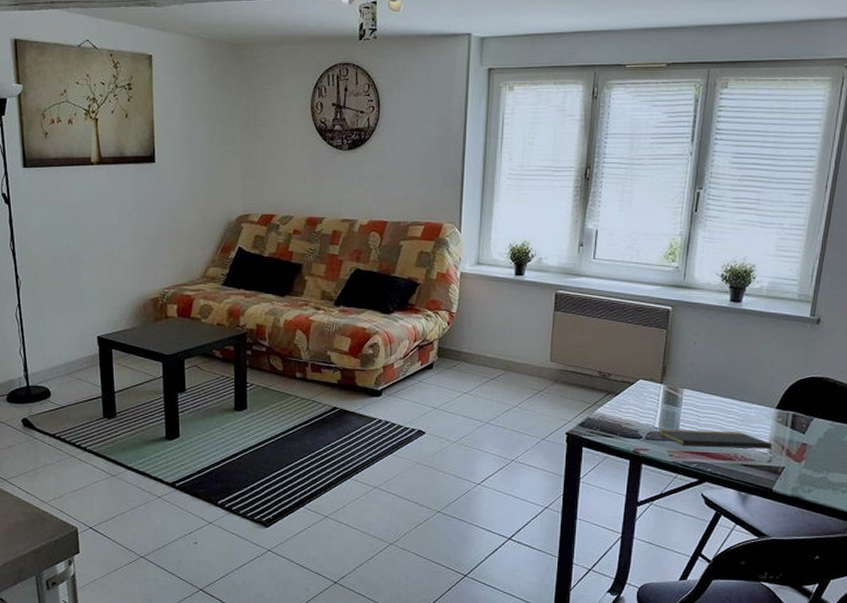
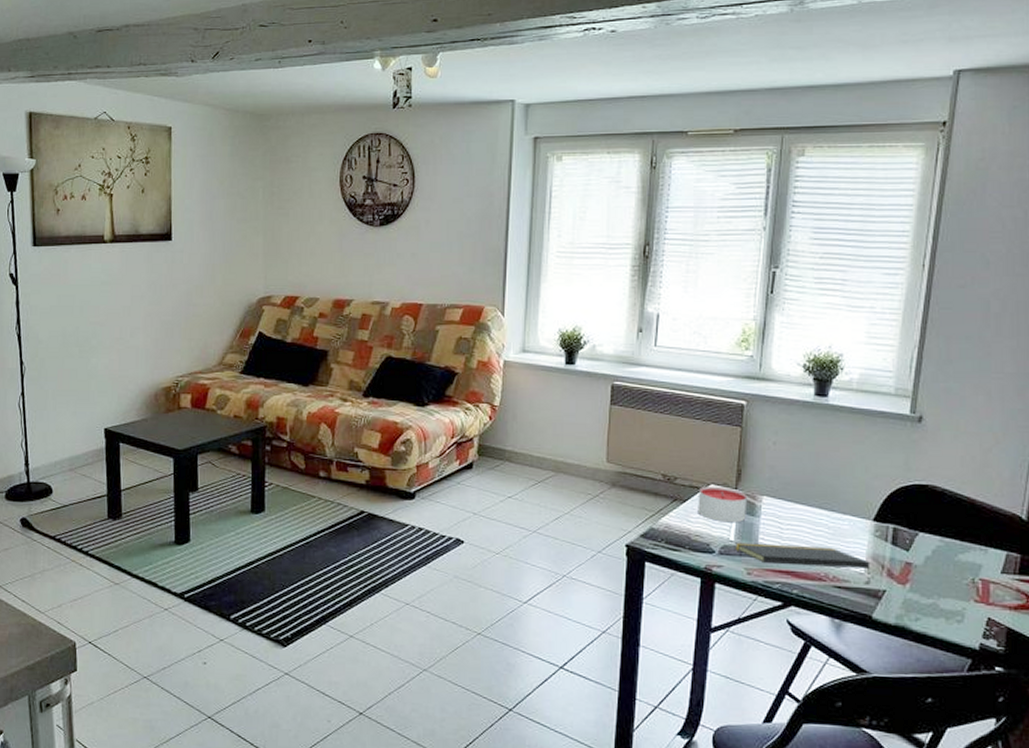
candle: none [628,380,671,413] -> present [698,485,748,523]

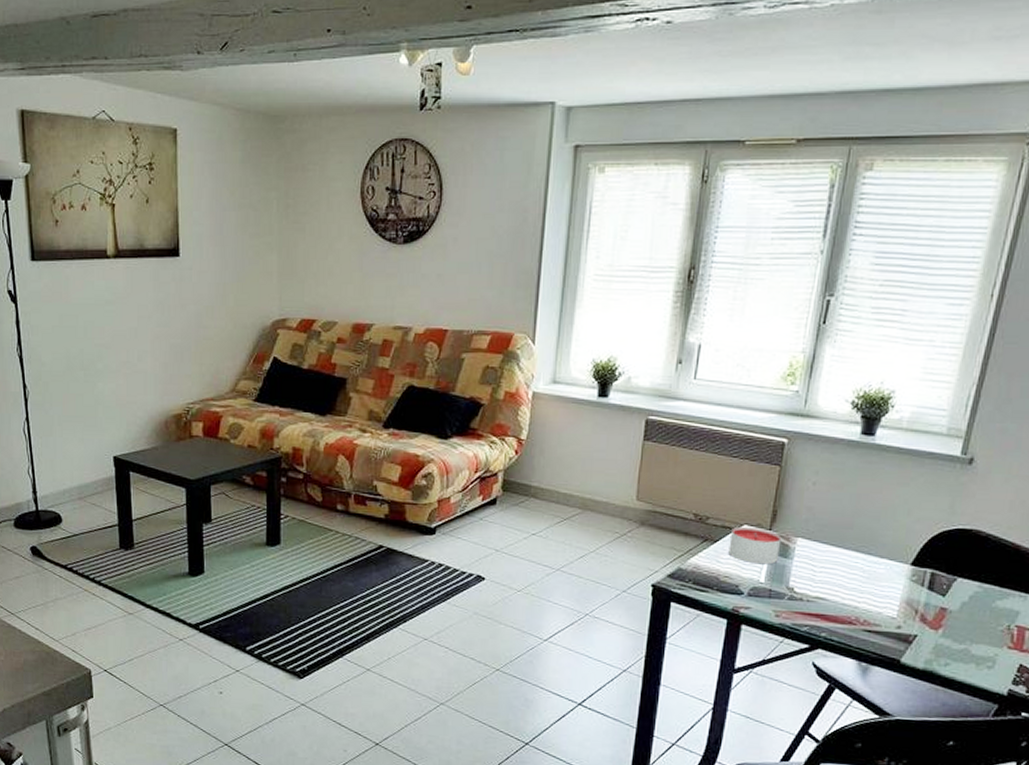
notepad: present [734,542,871,582] -> none [764,584,904,627]

